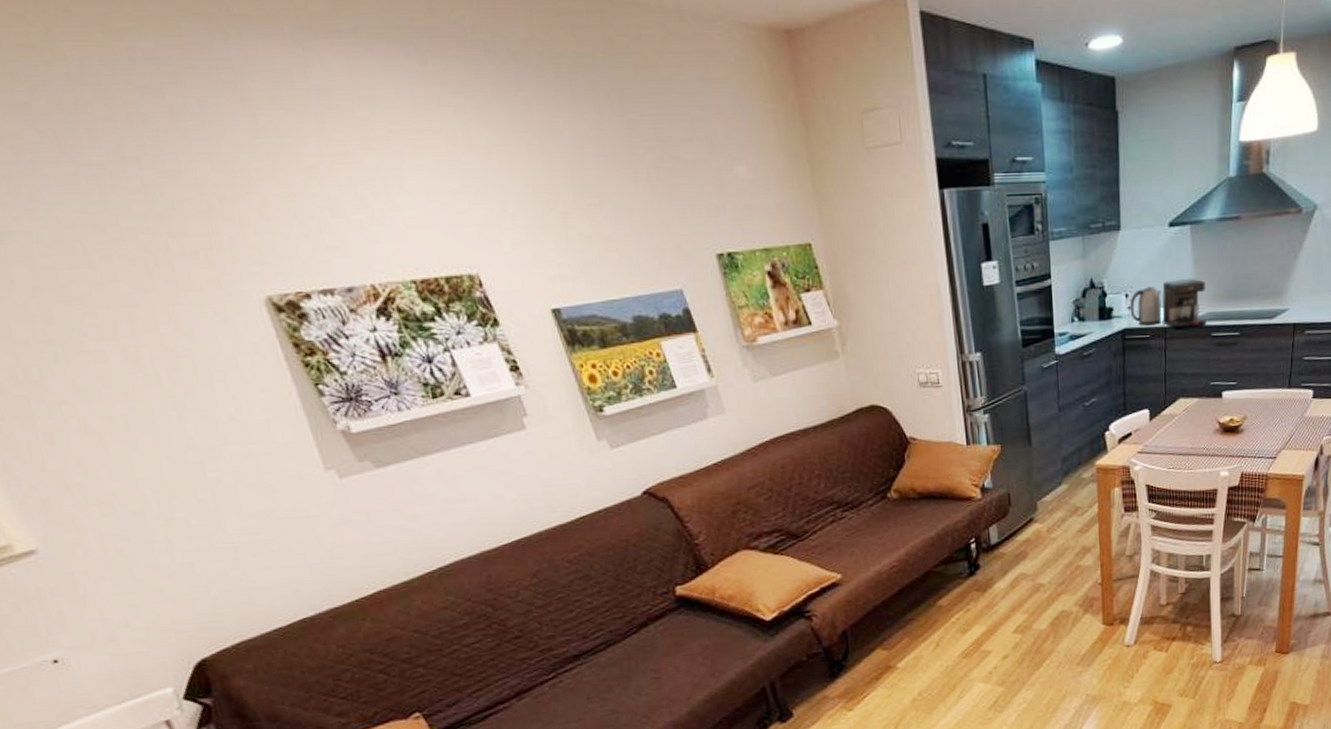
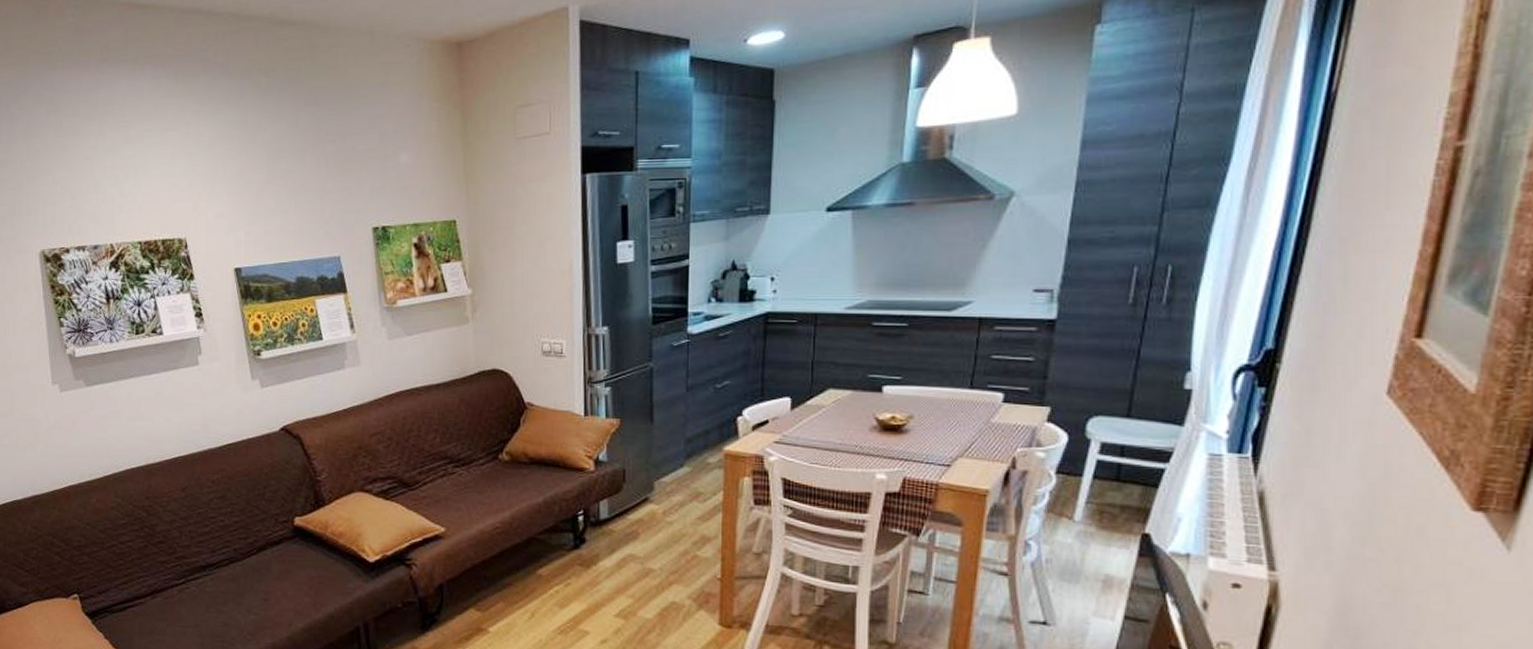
kettle: present [1130,287,1162,326] -> none [775,271,813,310]
coffee maker: present [1161,278,1207,329] -> none [812,264,867,316]

